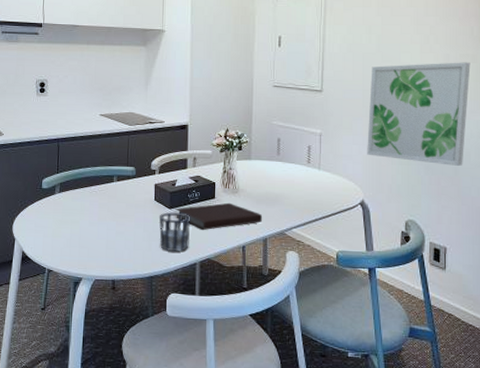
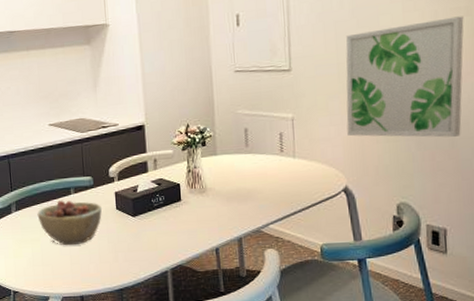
bowl: none [79,187,141,231] -> present [37,200,102,246]
cup: present [158,212,191,251] -> none [122,219,158,261]
notebook: present [175,202,263,231] -> none [139,203,236,236]

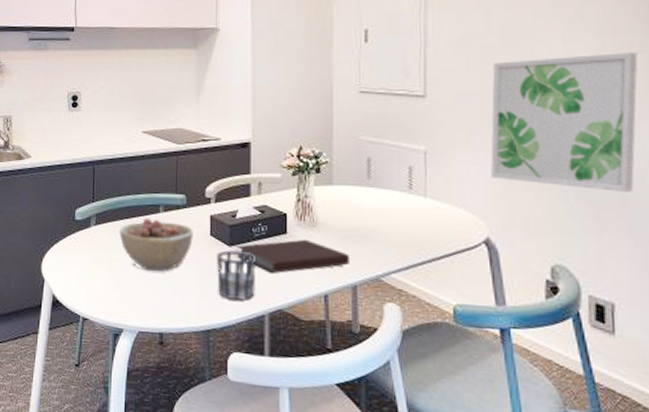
cup: none [122,219,158,261] -> present [216,250,257,300]
notebook: none [139,203,236,236] -> present [236,239,351,274]

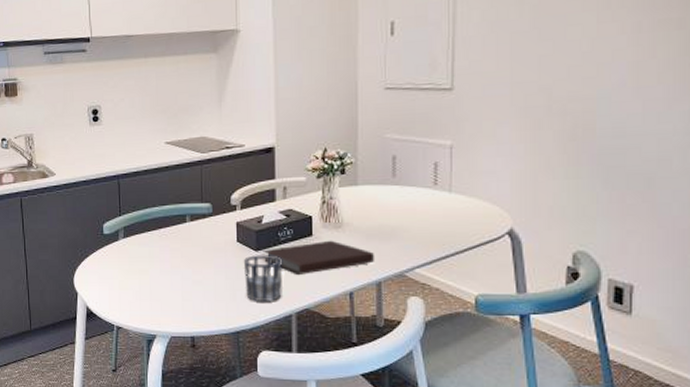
bowl: present [119,218,193,272] -> none [147,228,220,280]
wall art: present [491,52,638,192] -> none [517,29,675,176]

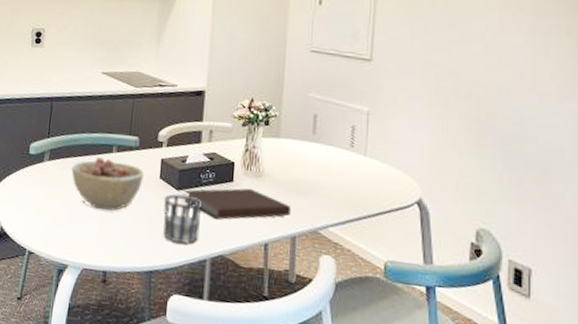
bowl: none [147,228,220,280] -> present [71,157,144,211]

